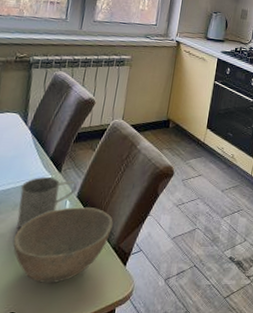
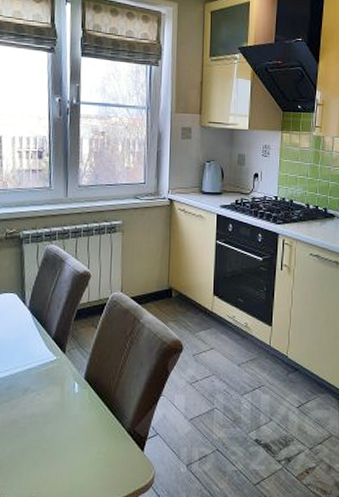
bowl: present [13,207,113,284] -> none [28,389,125,471]
mug: present [17,177,77,229] -> none [27,359,83,414]

